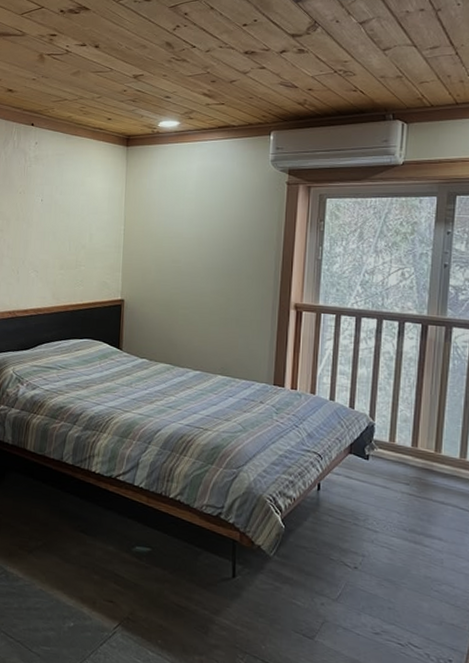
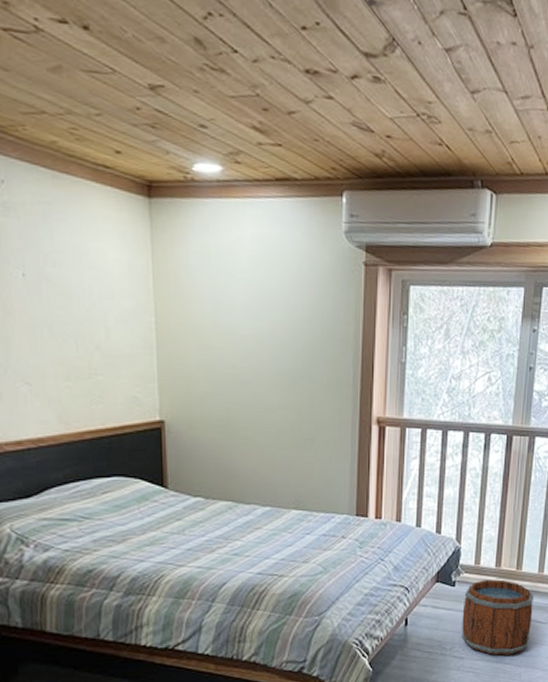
bucket: none [376,457,456,538] -> present [462,579,535,656]

